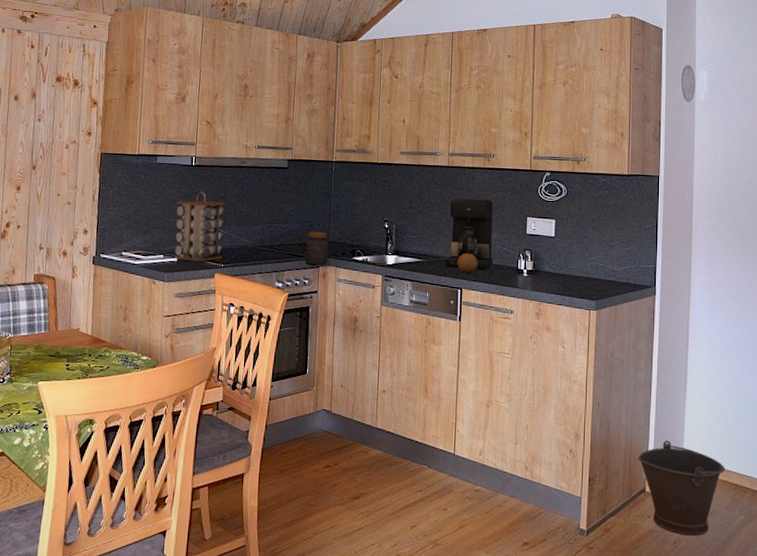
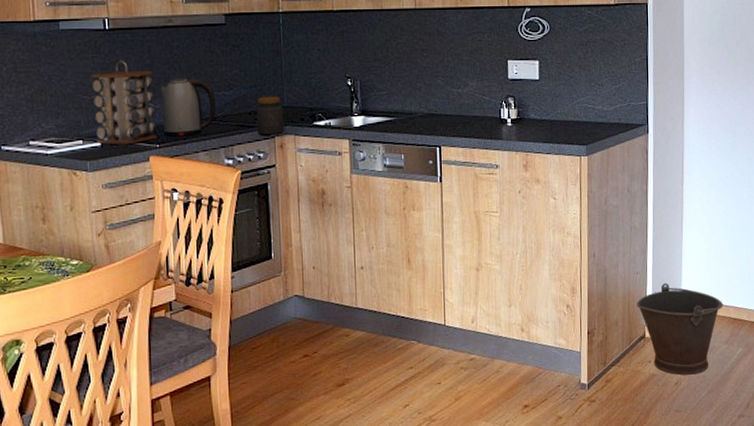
kettle: none [228,209,273,260] -> present [159,77,216,138]
coffee maker: present [445,198,493,270] -> none [420,44,473,124]
fruit: present [456,252,478,273] -> none [433,106,456,129]

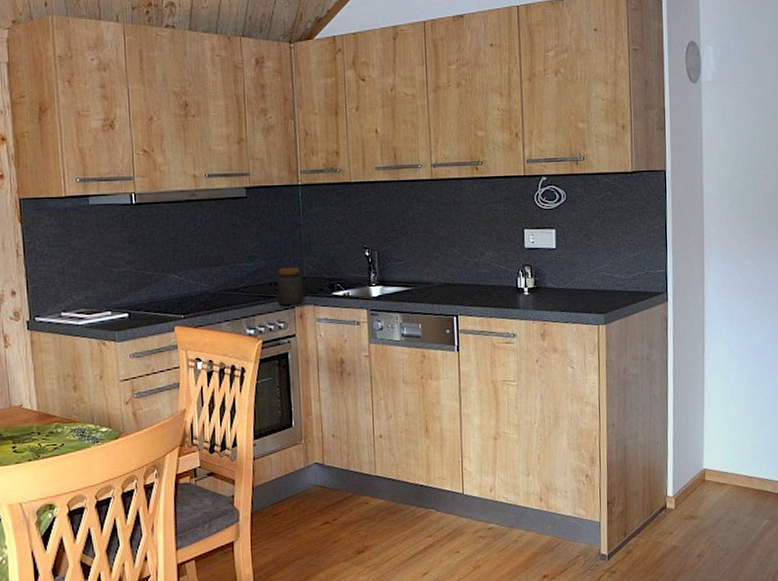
spice rack: present [91,59,157,146] -> none [119,233,181,317]
kettle: present [159,77,216,138] -> none [183,249,238,309]
bucket: present [637,283,723,375] -> none [657,453,747,547]

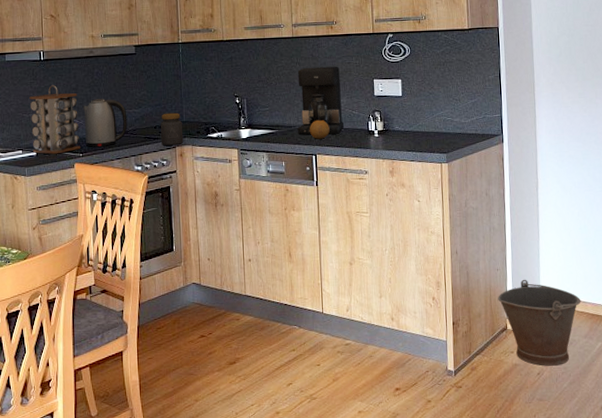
spice rack: none [119,233,181,317] -> present [29,84,80,155]
kettle: none [183,249,238,309] -> present [82,98,128,148]
coffee maker: none [437,213,489,294] -> present [298,66,344,136]
fruit: none [449,275,473,298] -> present [309,119,330,139]
bucket: none [657,453,747,547] -> present [498,279,581,366]

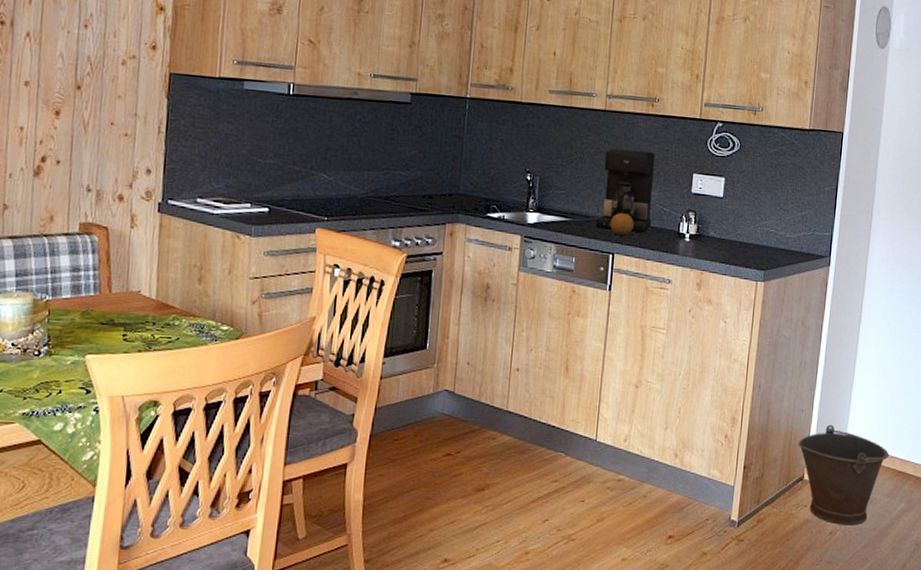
spice rack: present [29,84,80,155] -> none [265,126,331,215]
kettle: present [82,98,128,148] -> none [333,151,391,214]
jar: present [160,112,184,146] -> none [429,181,458,222]

